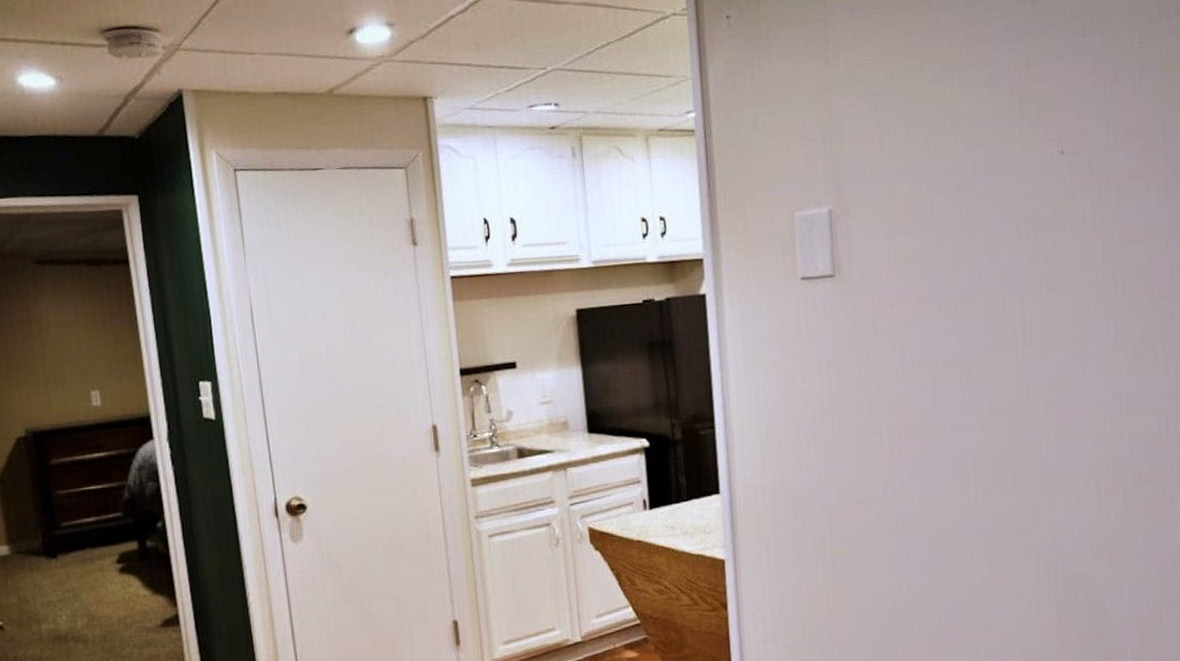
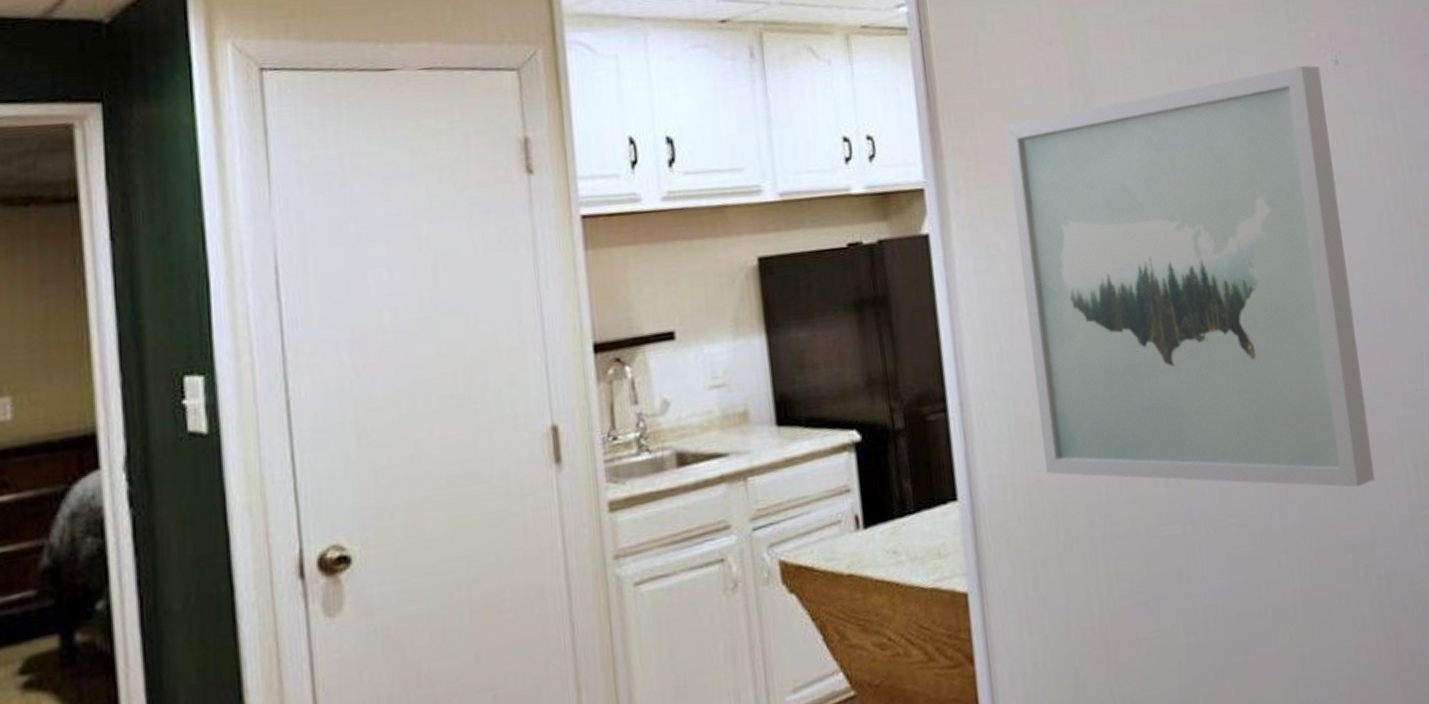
wall art: none [770,155,1061,503] -> present [1005,65,1375,488]

